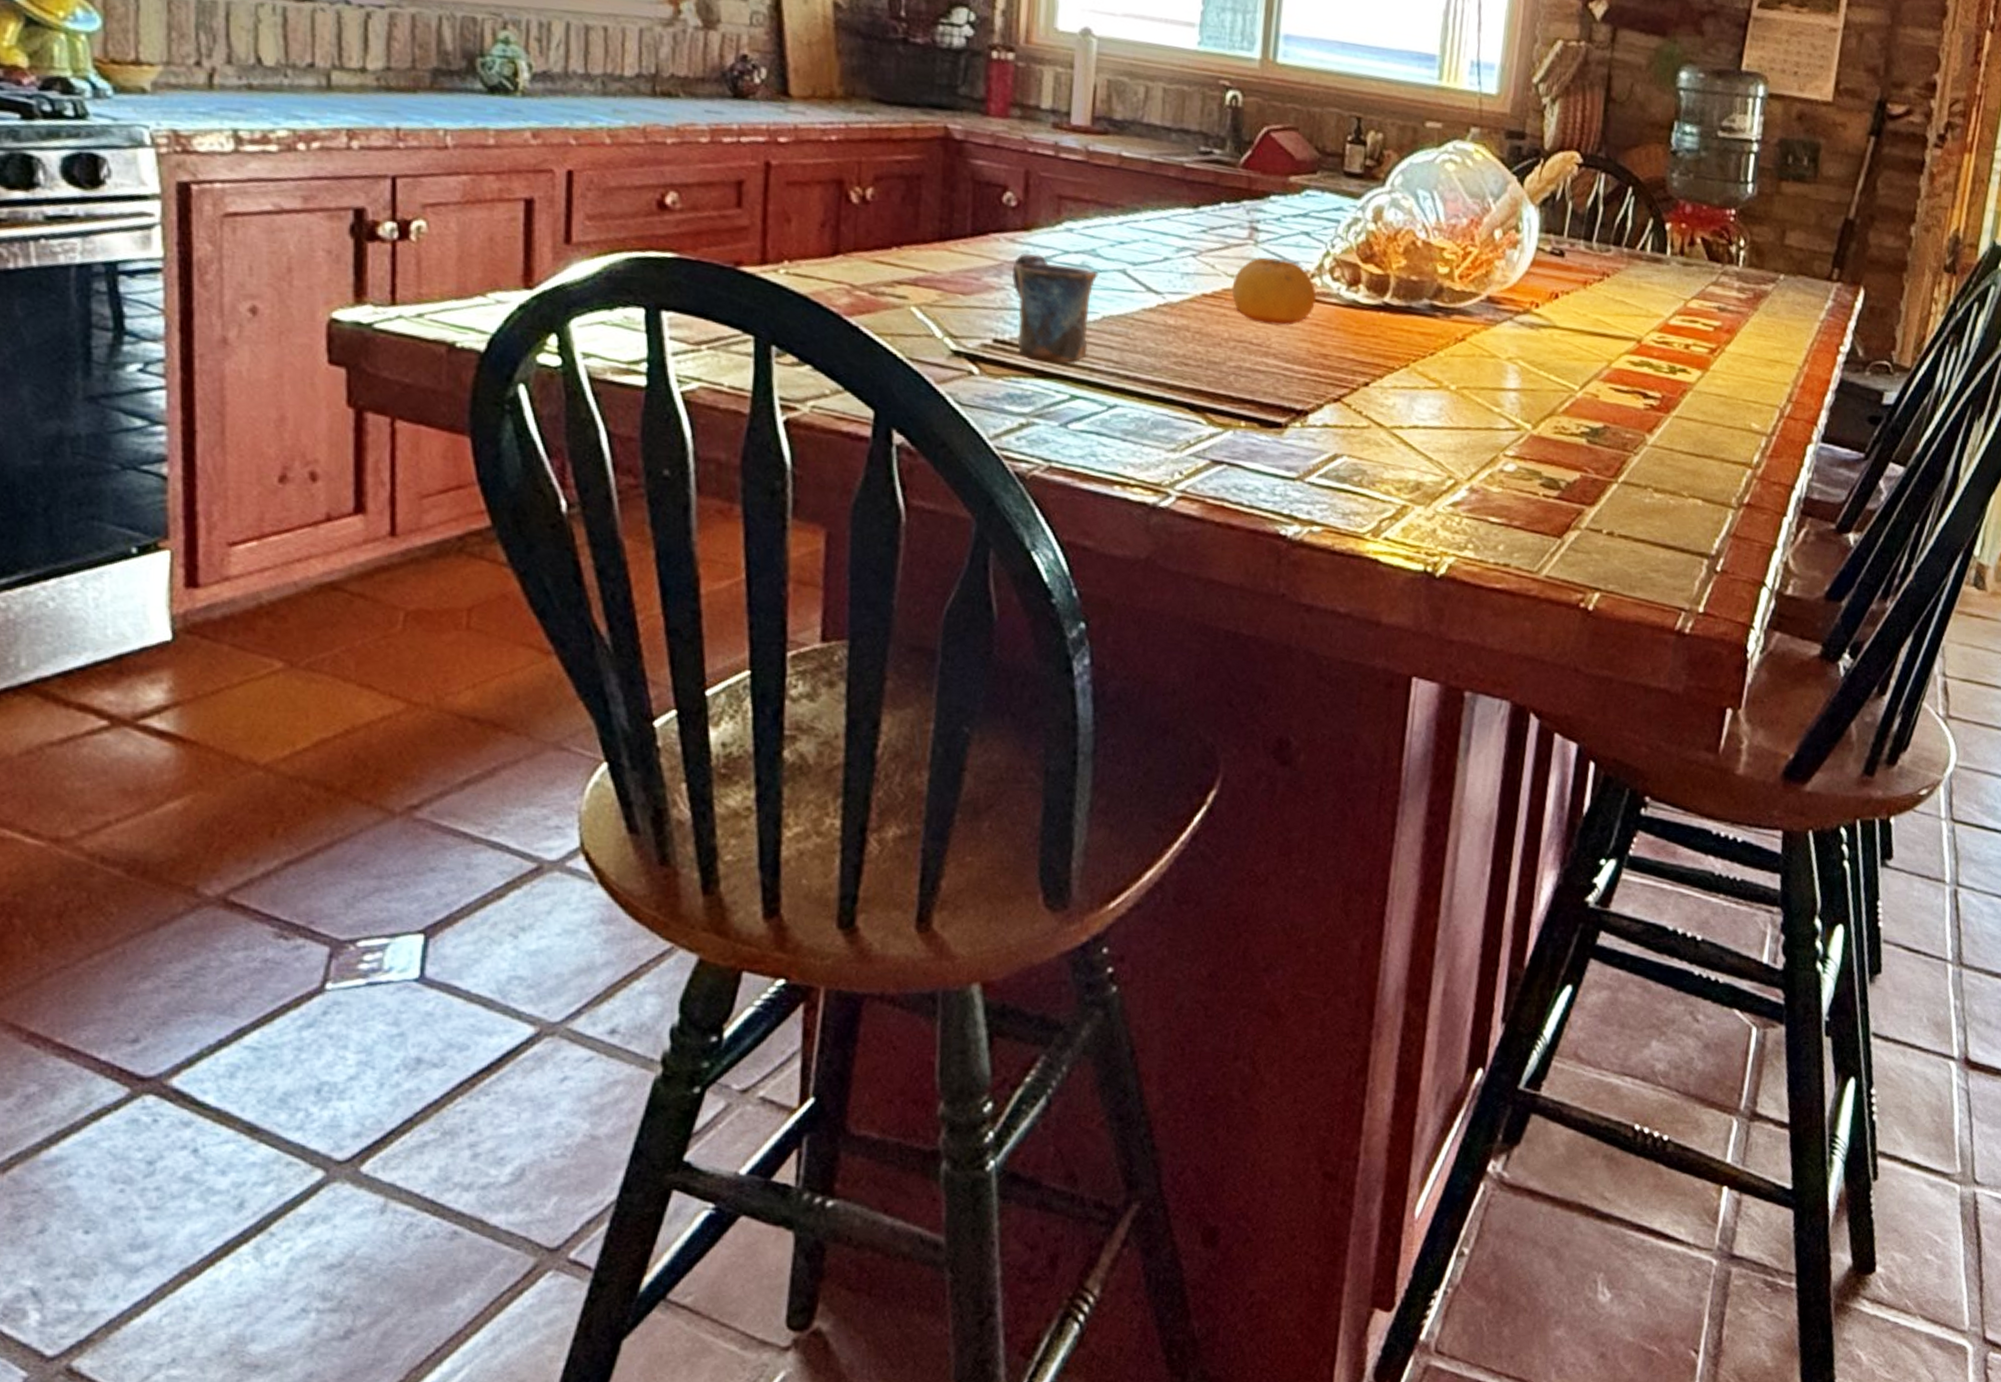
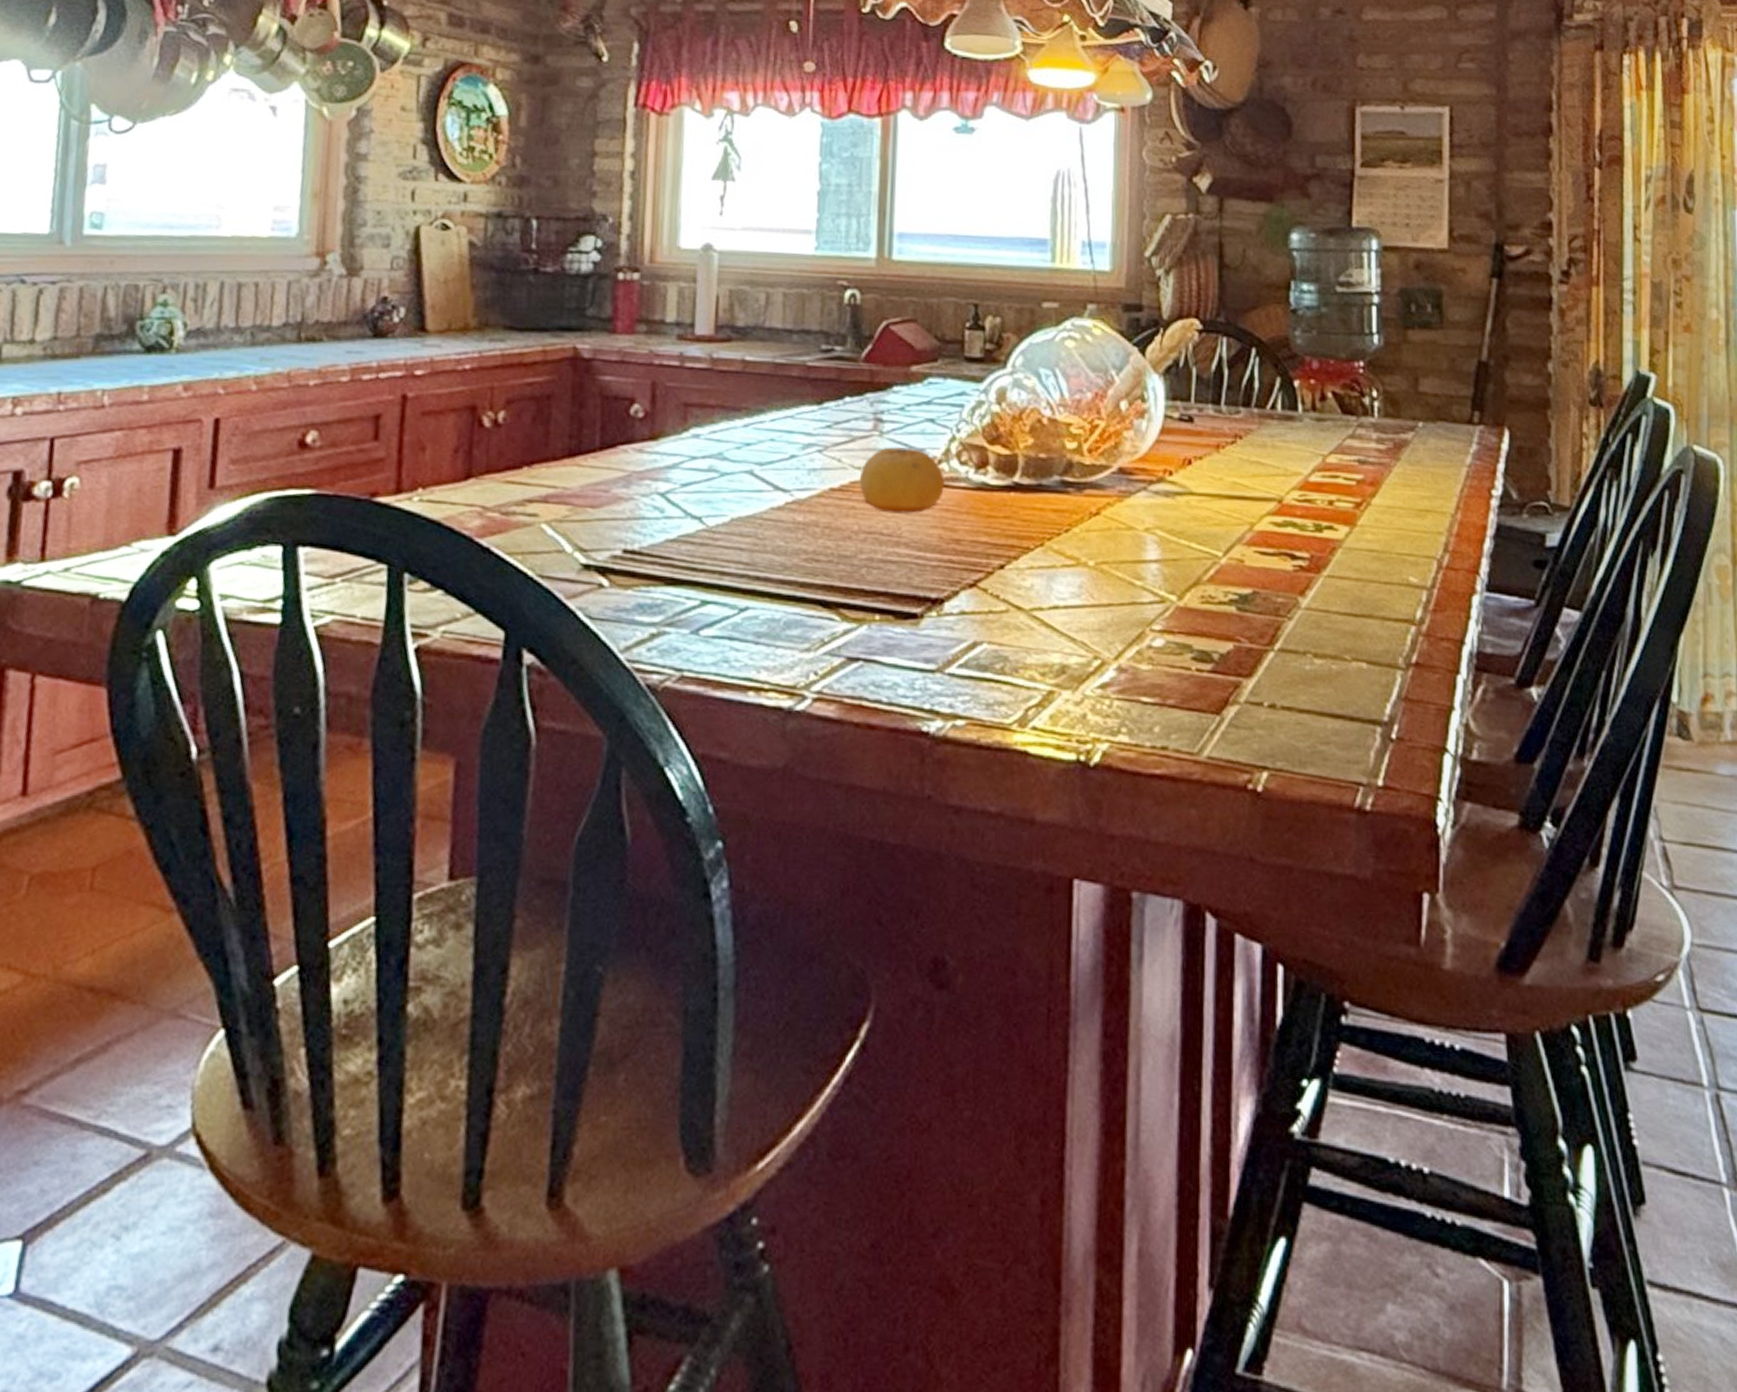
mug: present [1012,253,1099,365] -> none [641,462,726,571]

